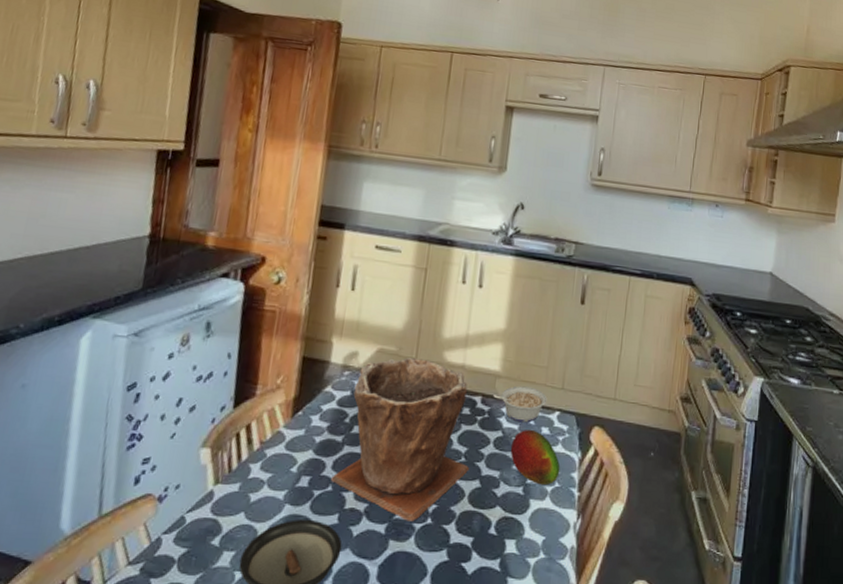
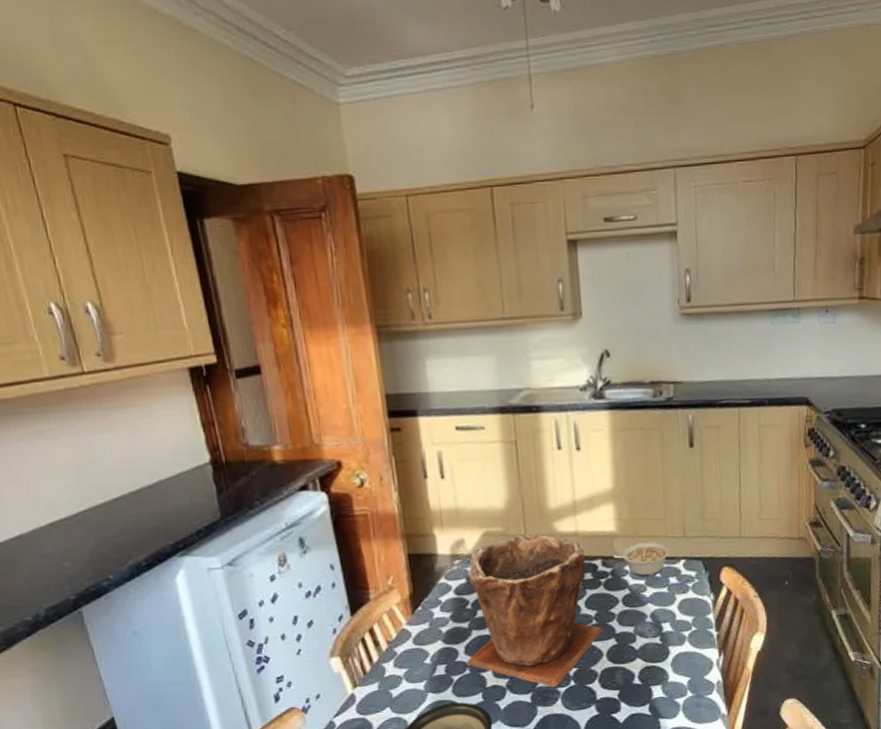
fruit: present [510,430,560,486] -> none [640,582,695,632]

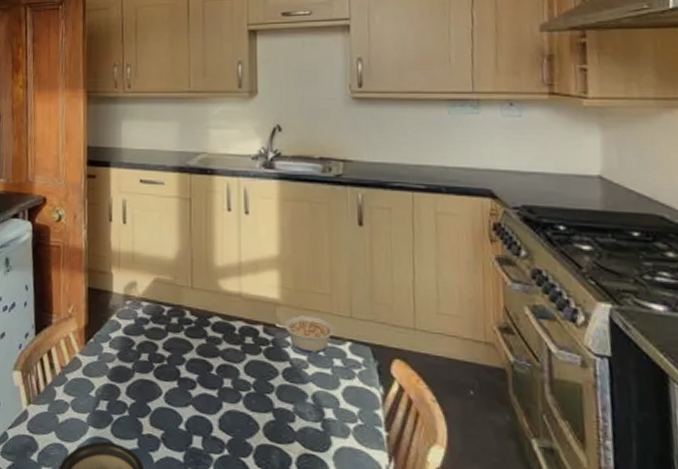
plant pot: present [466,533,603,688] -> none [127,287,261,452]

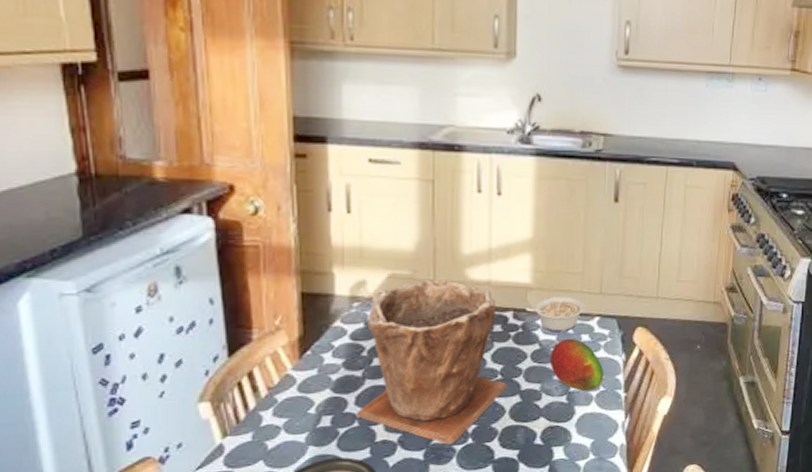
plant pot: none [127,287,261,452] -> present [356,280,508,445]
fruit: none [301,361,361,423] -> present [549,339,604,392]

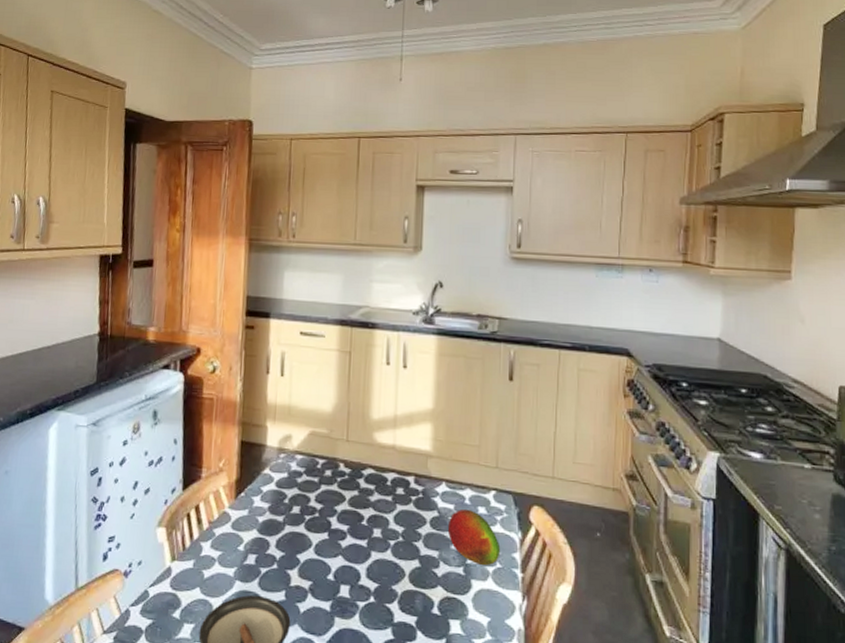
plant pot: present [356,280,508,445] -> none [276,439,408,600]
legume: present [526,295,585,333] -> none [426,465,482,503]

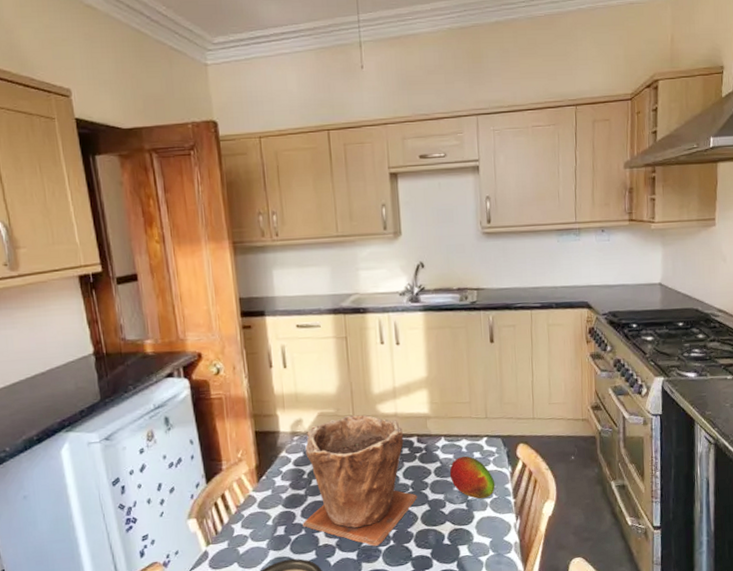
plant pot: none [276,439,408,600] -> present [303,414,418,547]

